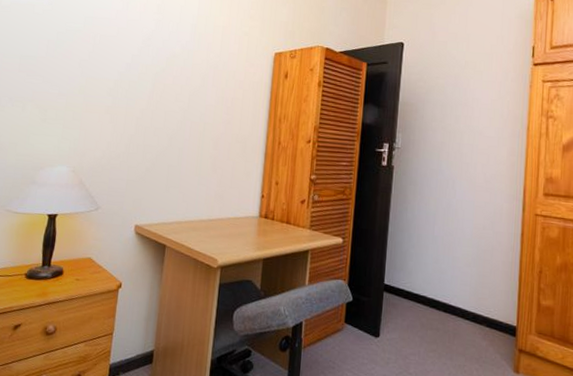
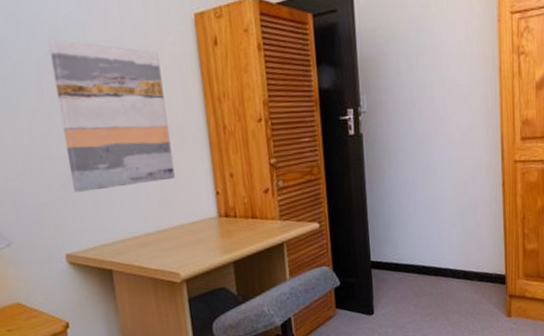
wall art: none [155,60,242,179] -> present [48,40,175,192]

